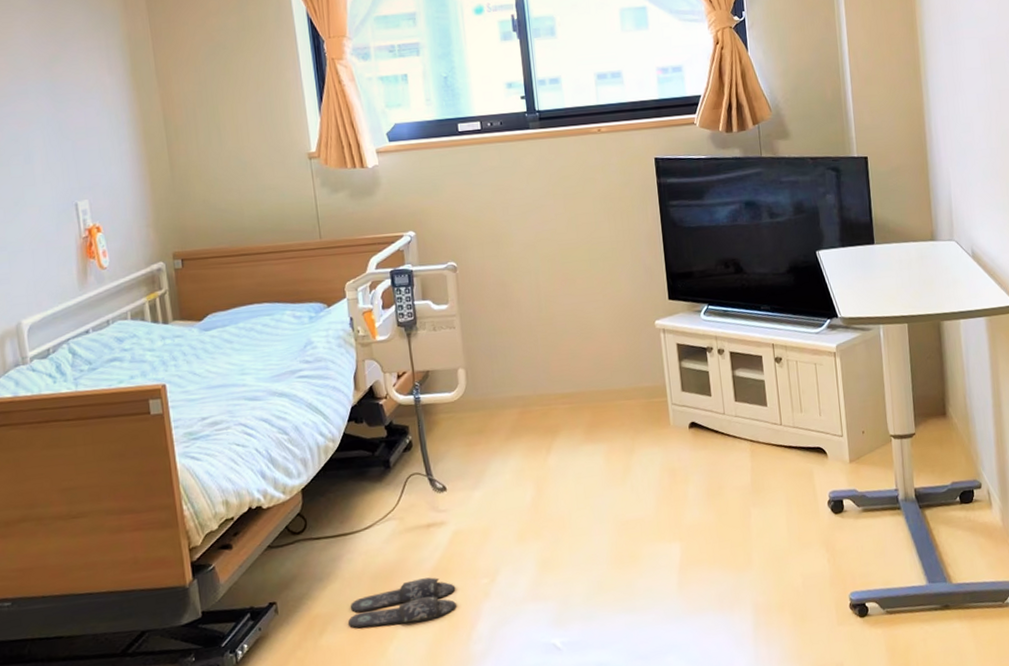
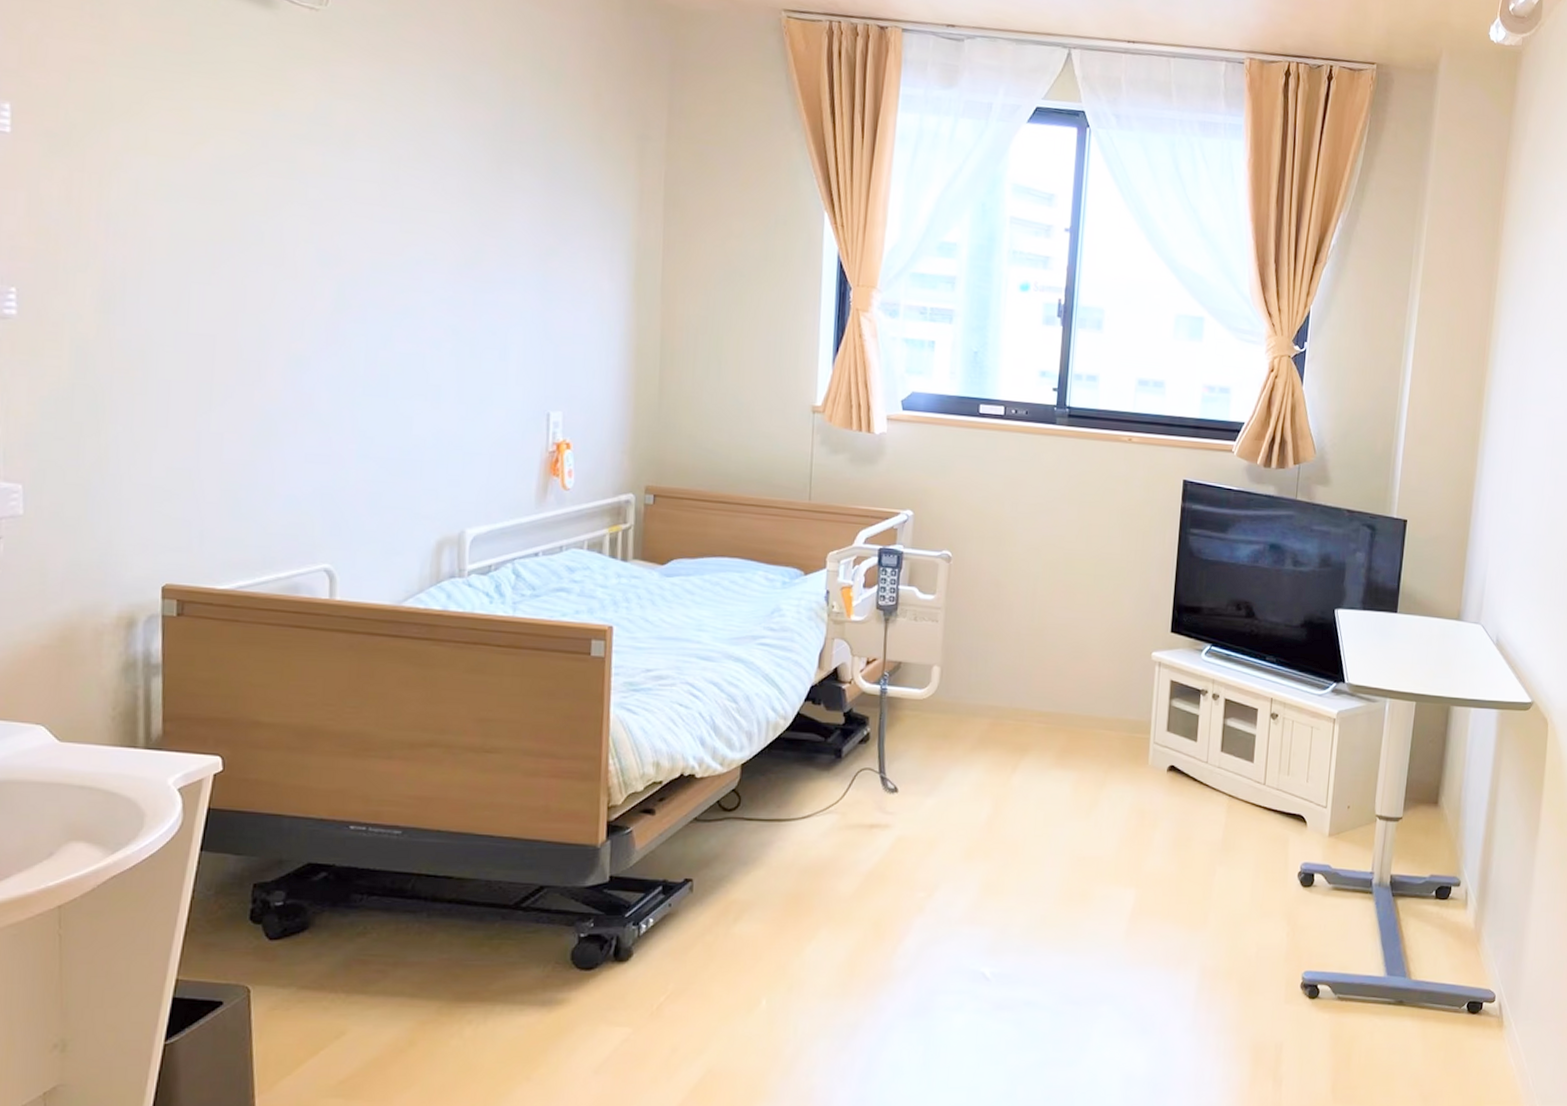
slippers: present [347,577,456,629] -> none [766,881,889,927]

